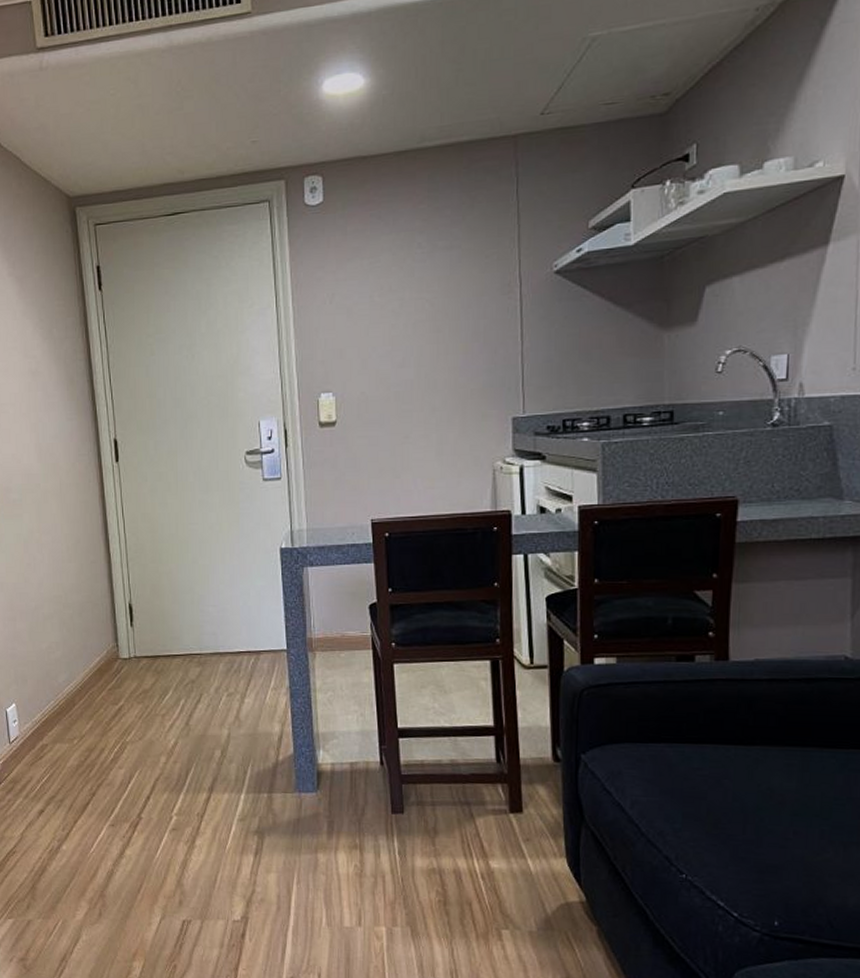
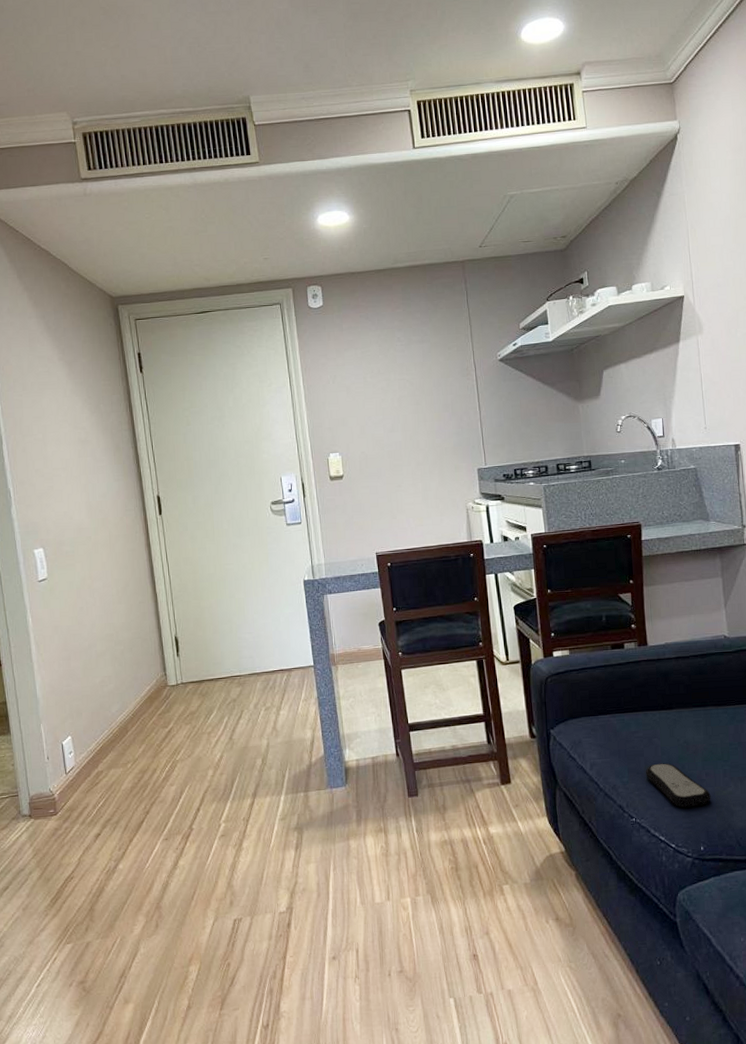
remote control: none [706,811,798,871] -> present [645,763,711,808]

